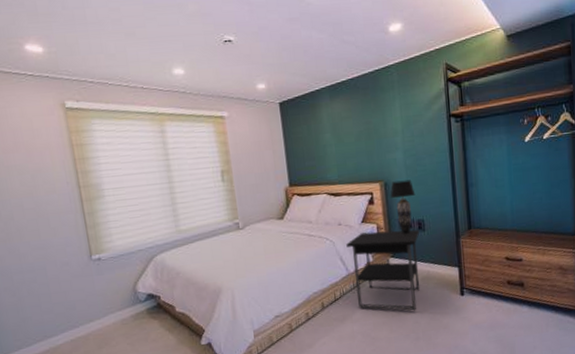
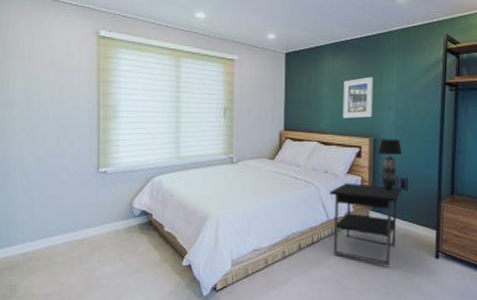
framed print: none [345,117,380,166] -> present [343,77,374,119]

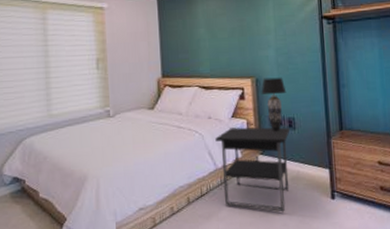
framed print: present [343,77,374,119] -> none [219,15,252,60]

